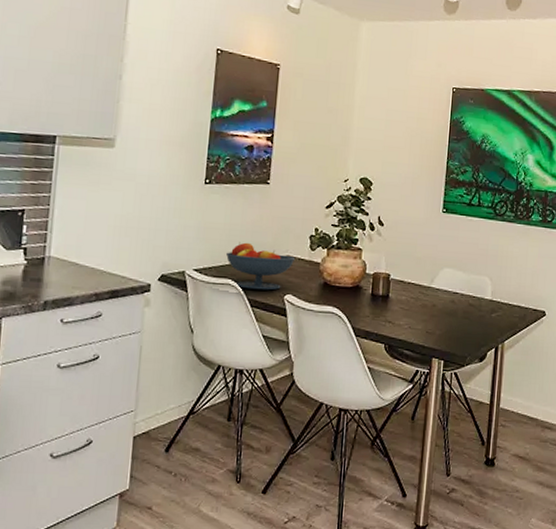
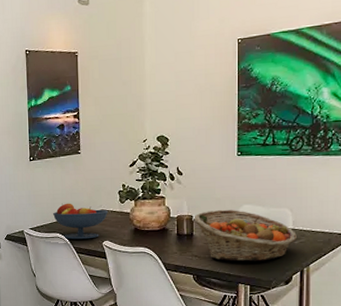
fruit basket: none [391,270,494,334] -> present [194,209,297,262]

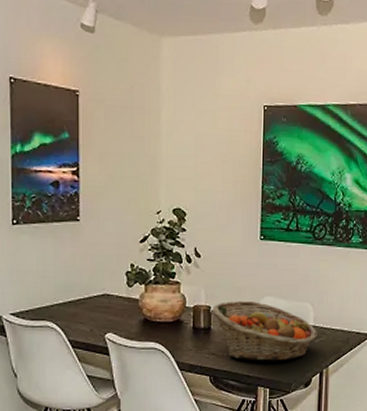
fruit bowl: present [52,203,109,240] -> none [41,283,113,330]

